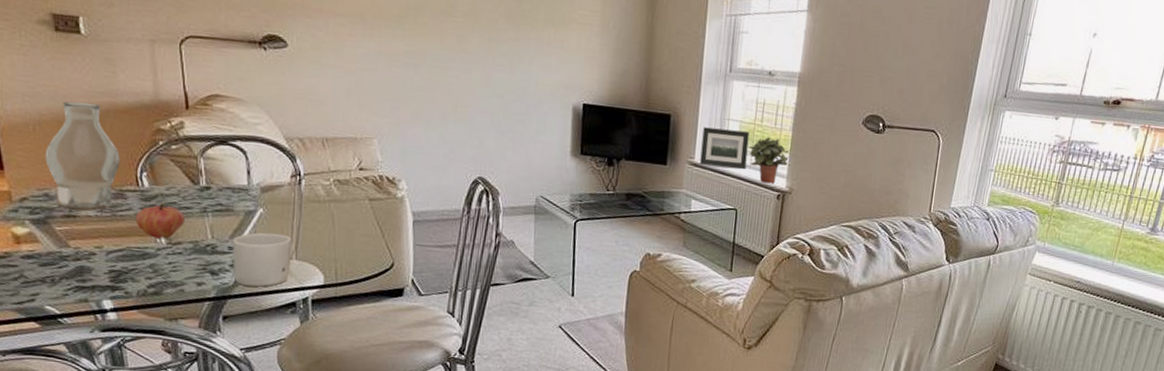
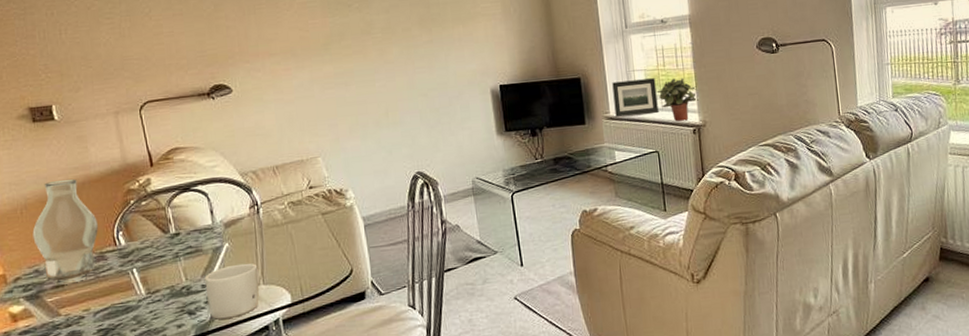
fruit: present [135,203,186,239] -> none [116,257,161,291]

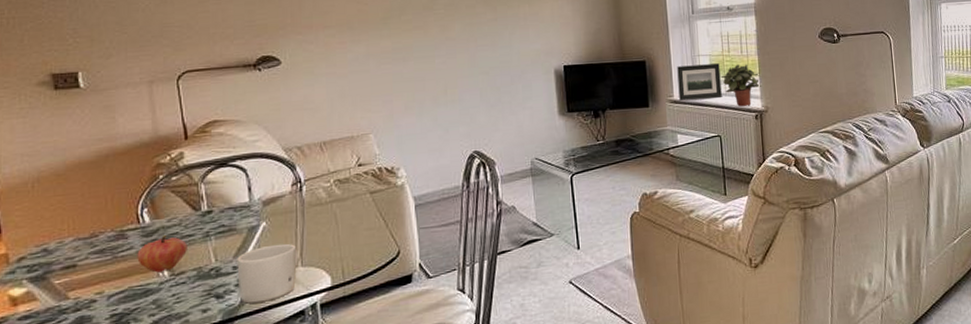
vase: present [32,178,98,285] -> none [44,150,120,266]
fruit: none [116,257,161,291] -> present [137,235,189,273]

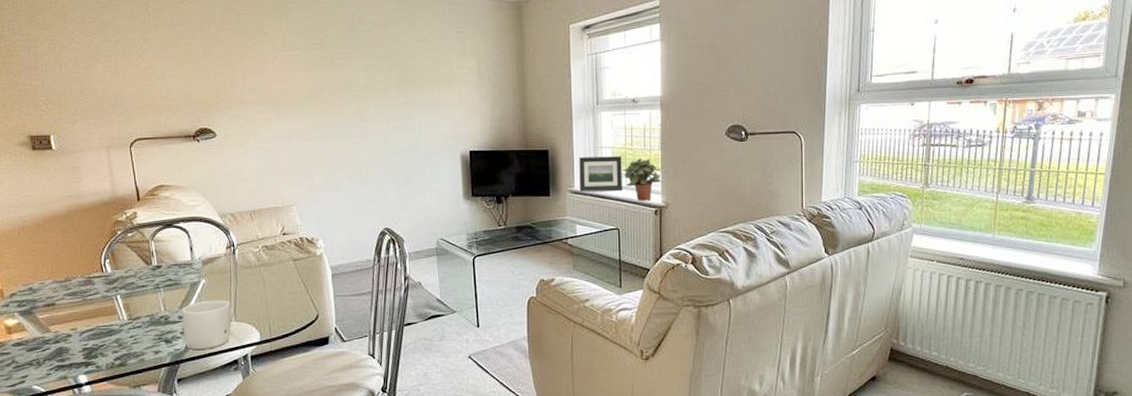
fruit: present [137,235,189,273] -> none [102,284,143,316]

